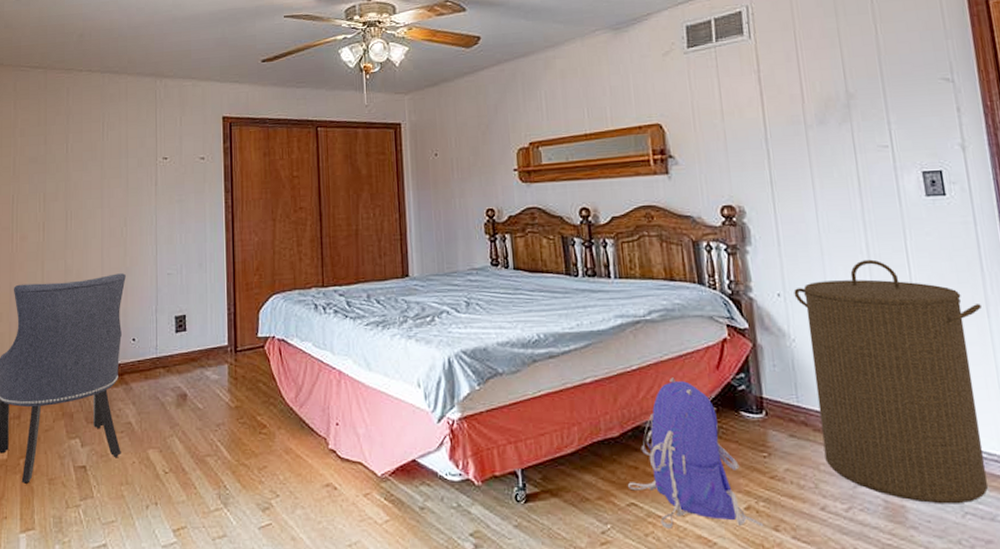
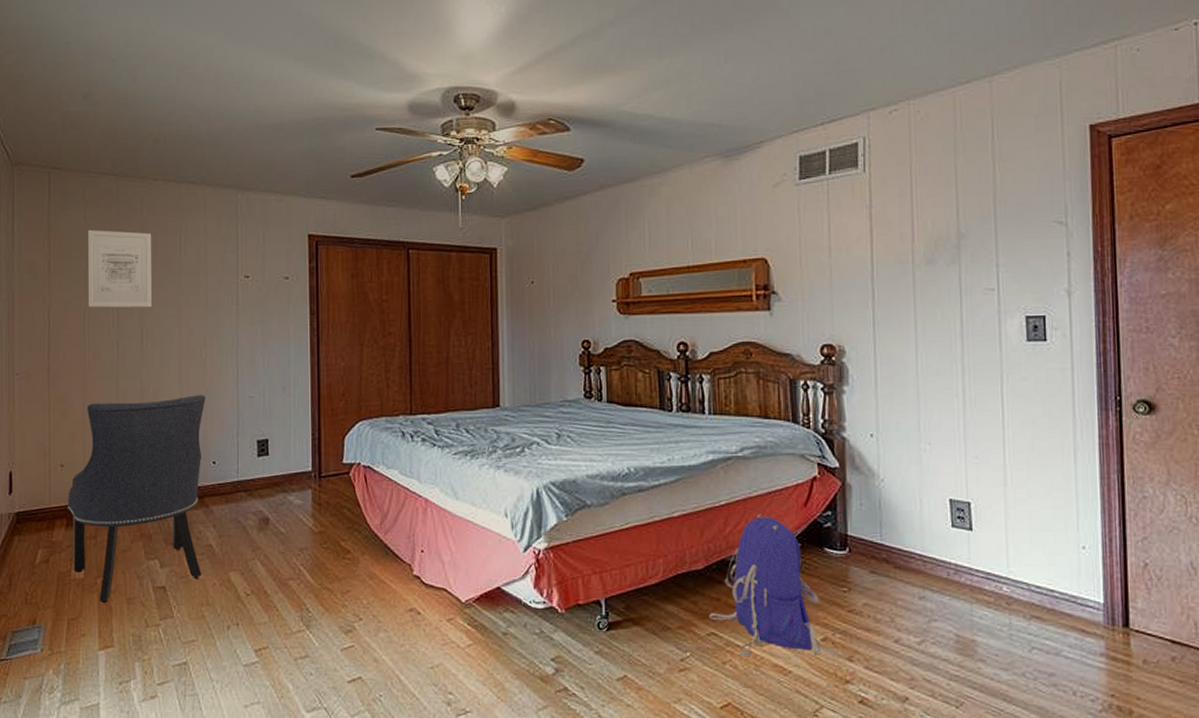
wall art: none [16,119,77,193] -> present [88,230,153,308]
laundry hamper: present [794,259,988,504] -> none [887,403,1069,640]

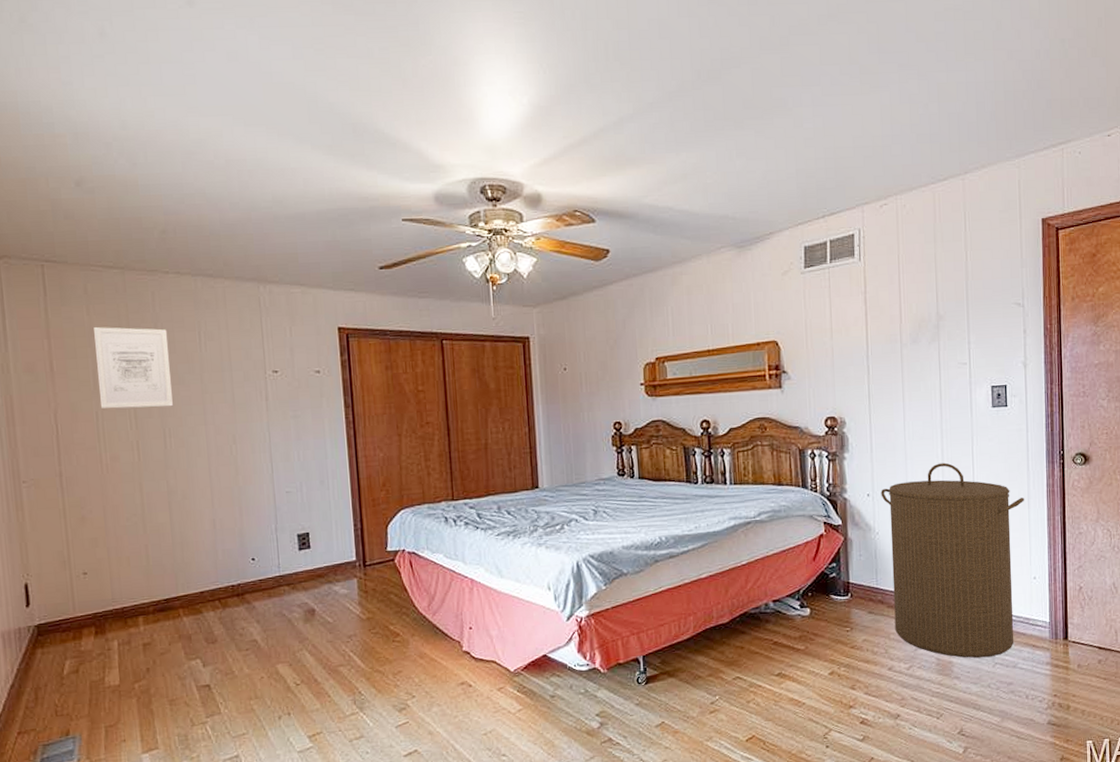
chair: present [67,395,206,602] -> none [94,493,248,707]
backpack: present [708,513,839,657] -> none [734,569,844,695]
laundry hamper: none [887,403,1069,640] -> present [881,462,1024,658]

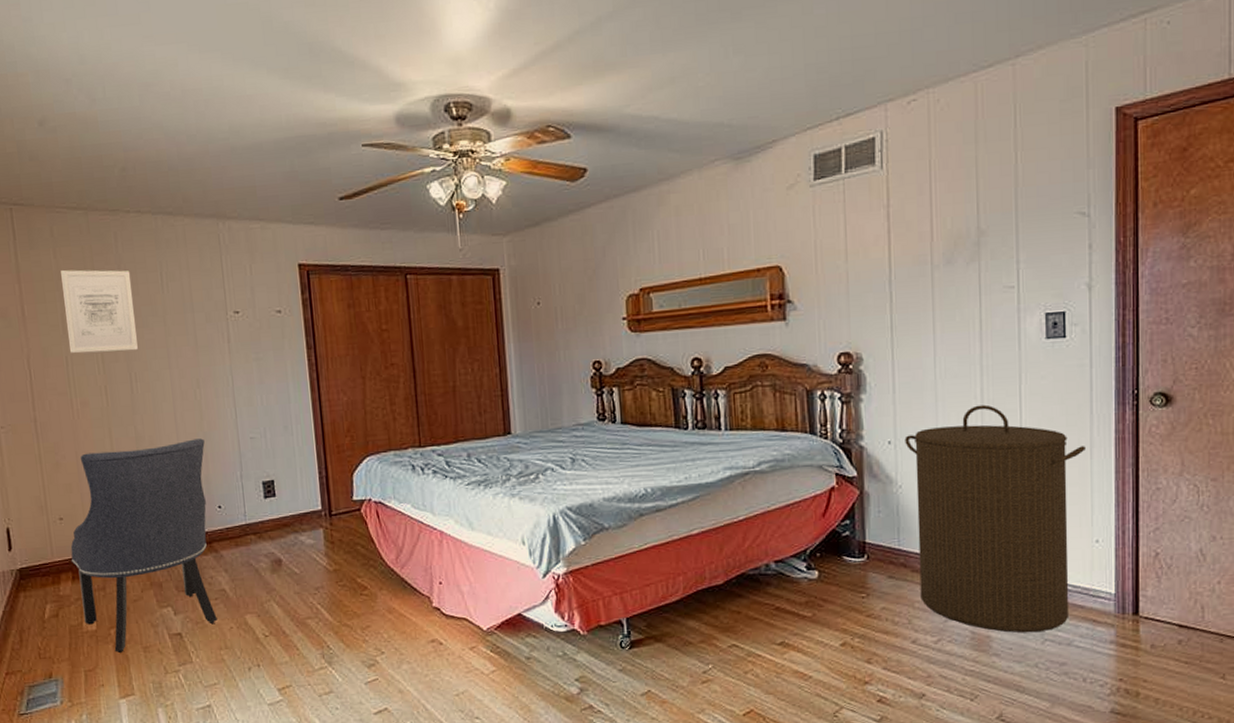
chair: none [94,493,248,707] -> present [70,438,218,653]

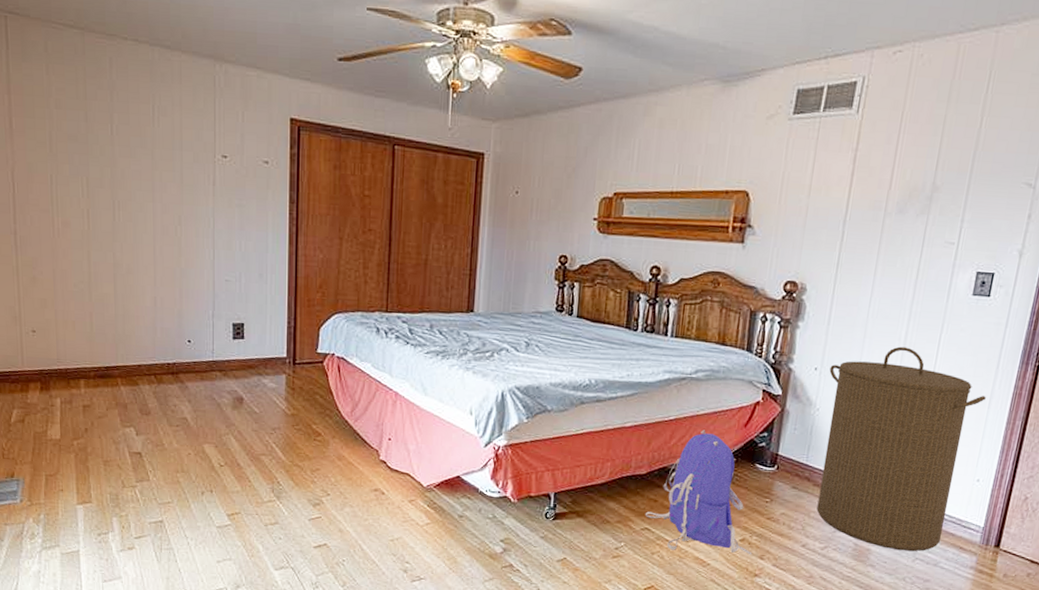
wall art: present [61,269,138,353] -> none [52,88,124,179]
chair: present [70,438,218,653] -> none [40,272,181,463]
backpack: none [729,526,858,666] -> present [645,429,753,555]

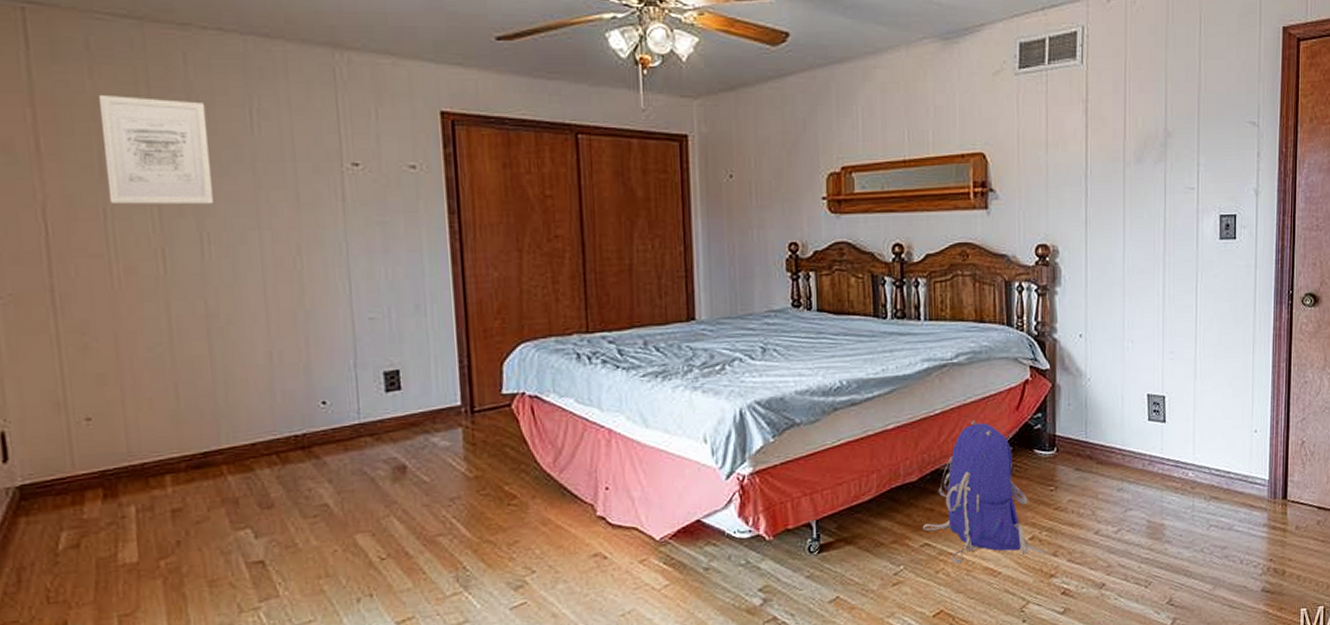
wall art: none [52,88,124,179] -> present [99,96,213,205]
laundry hamper: present [816,346,986,552] -> none [1094,300,1249,520]

